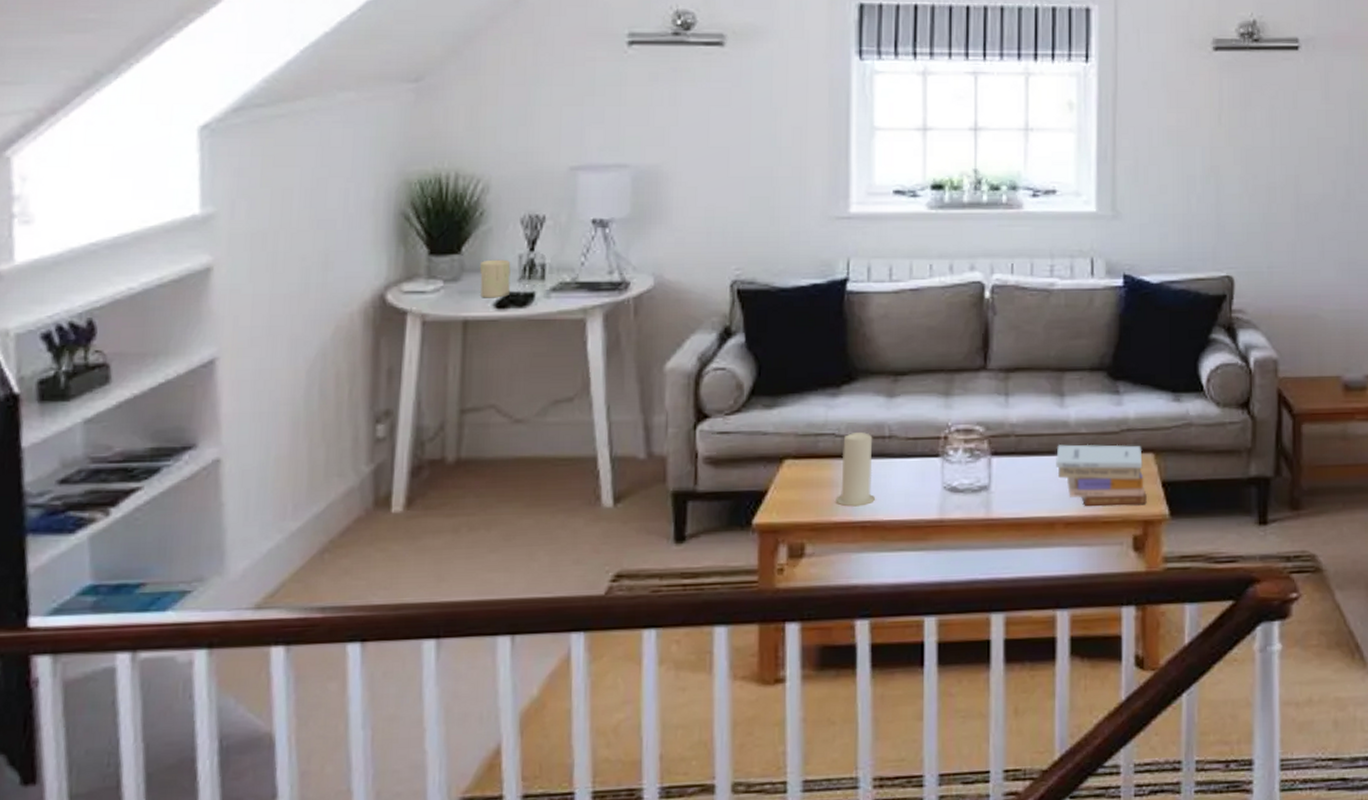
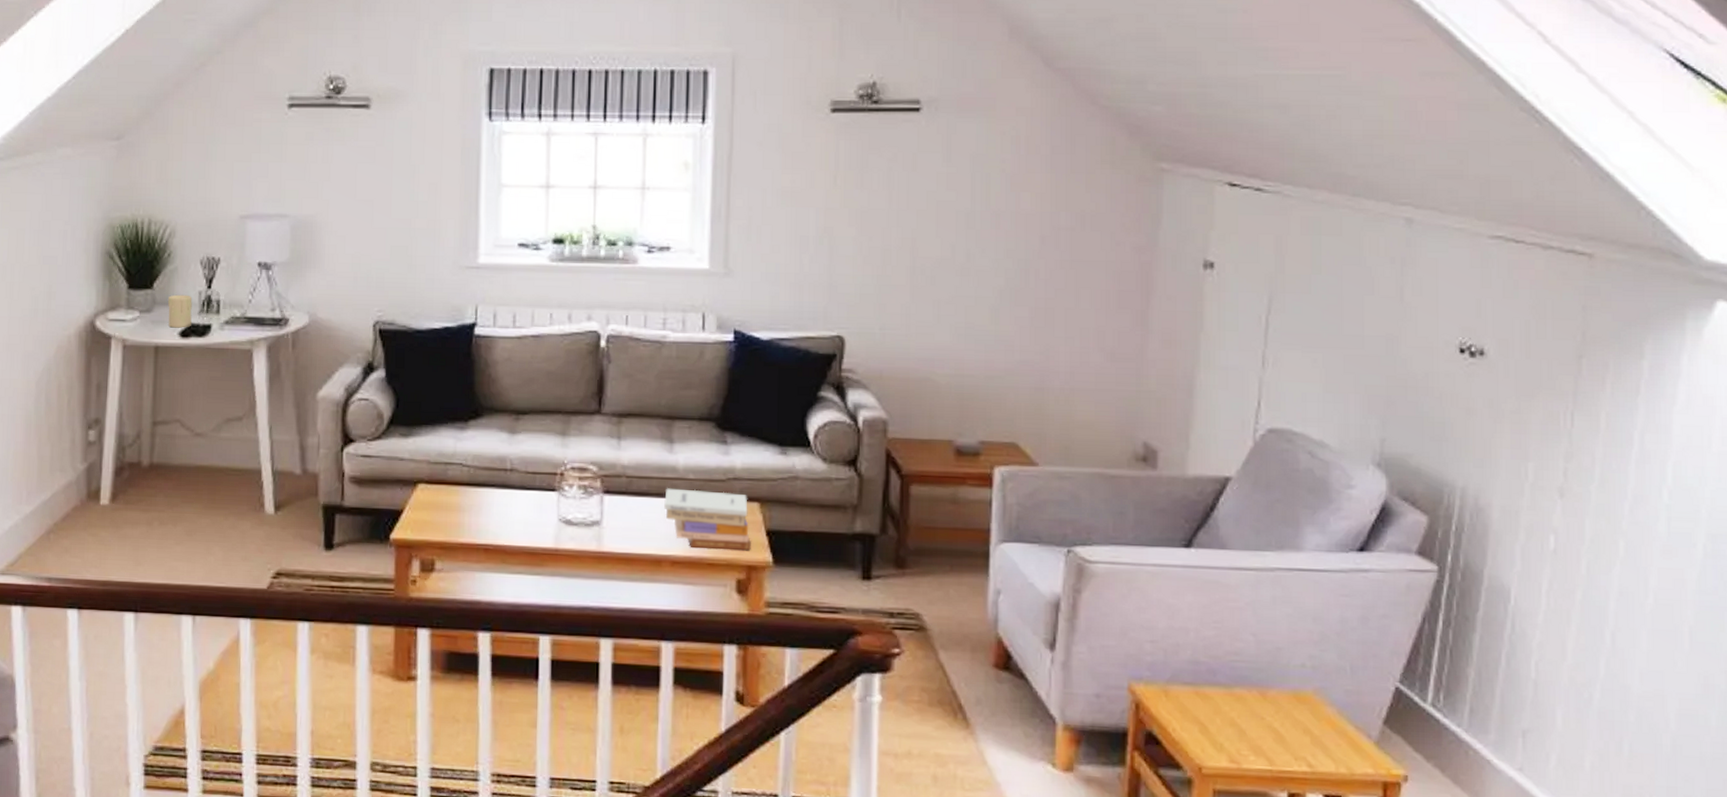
candle: present [835,431,875,507] -> none [462,463,497,531]

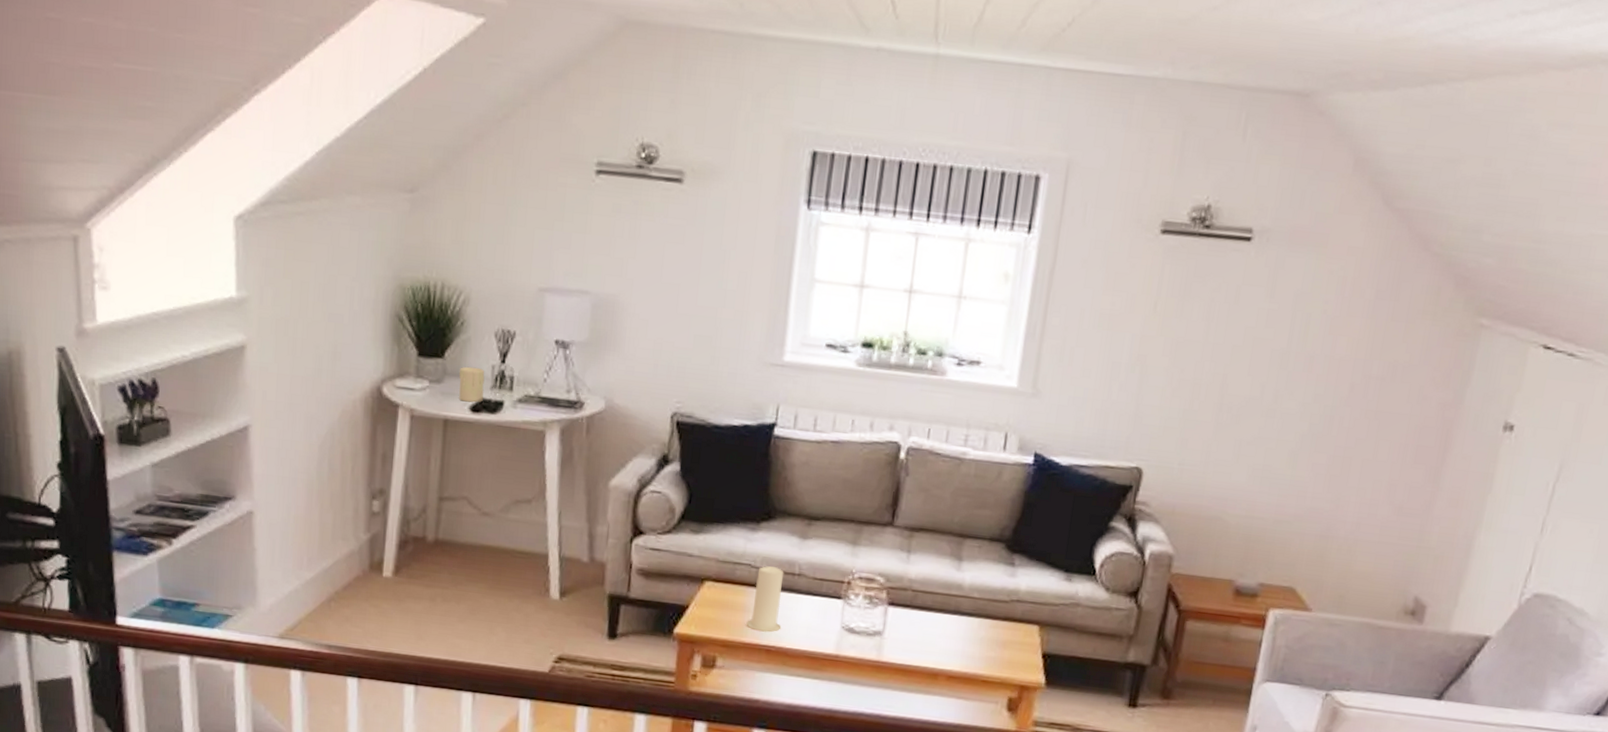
candle: none [462,463,497,531] -> present [746,565,784,632]
books: present [664,488,751,550] -> none [946,604,1029,671]

